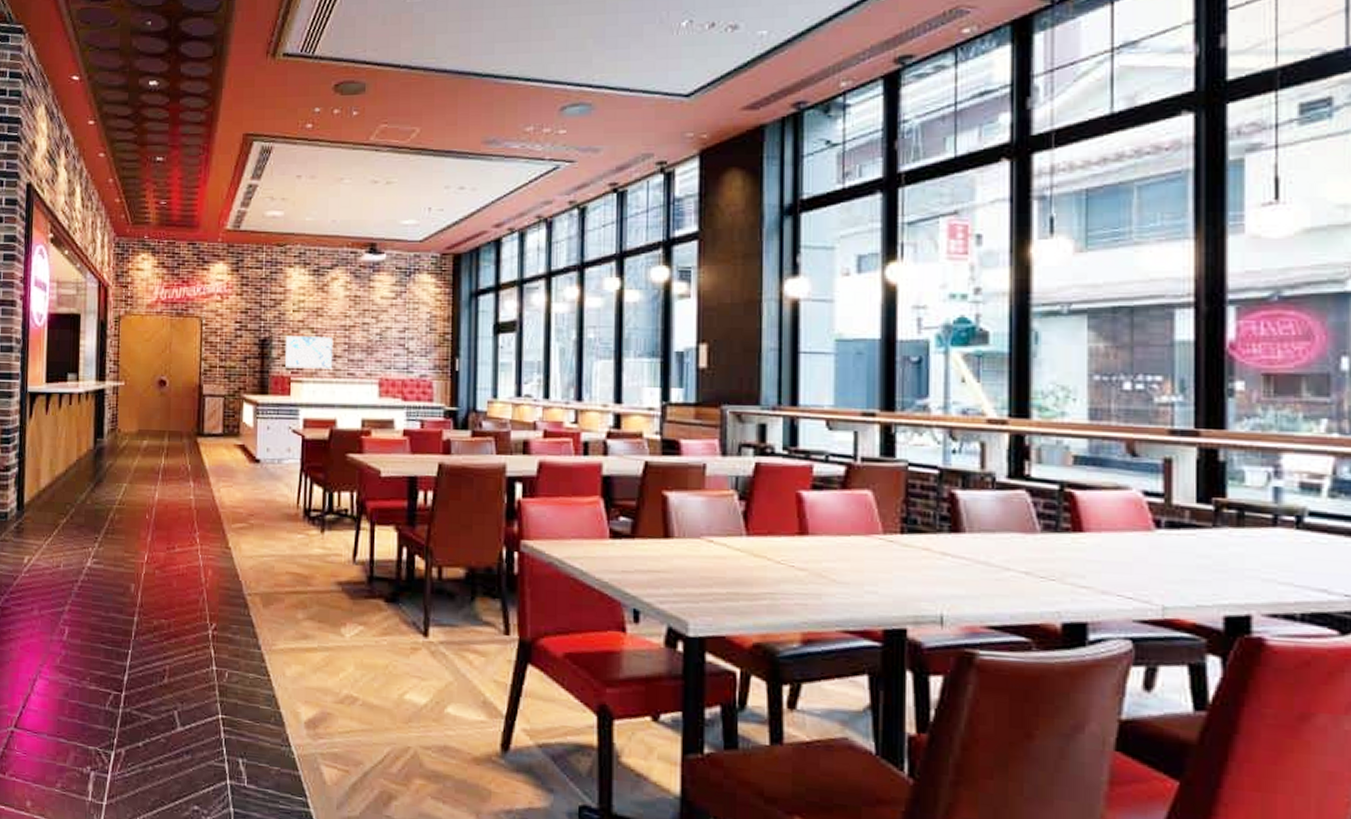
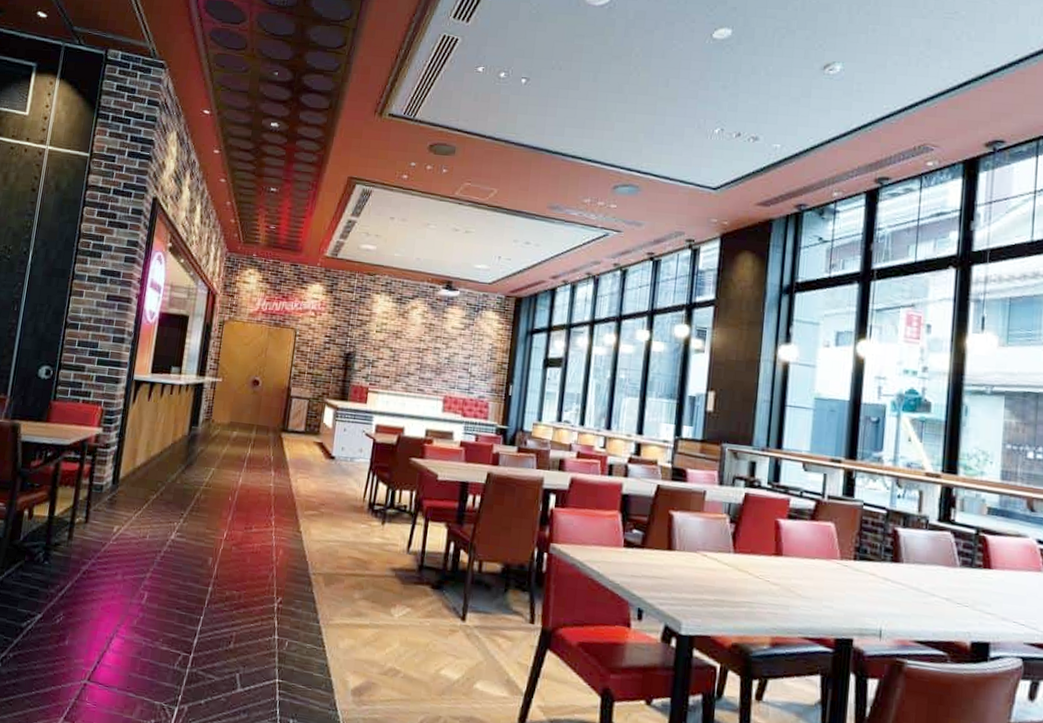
wall art: present [285,336,334,369] -> none [365,352,409,384]

